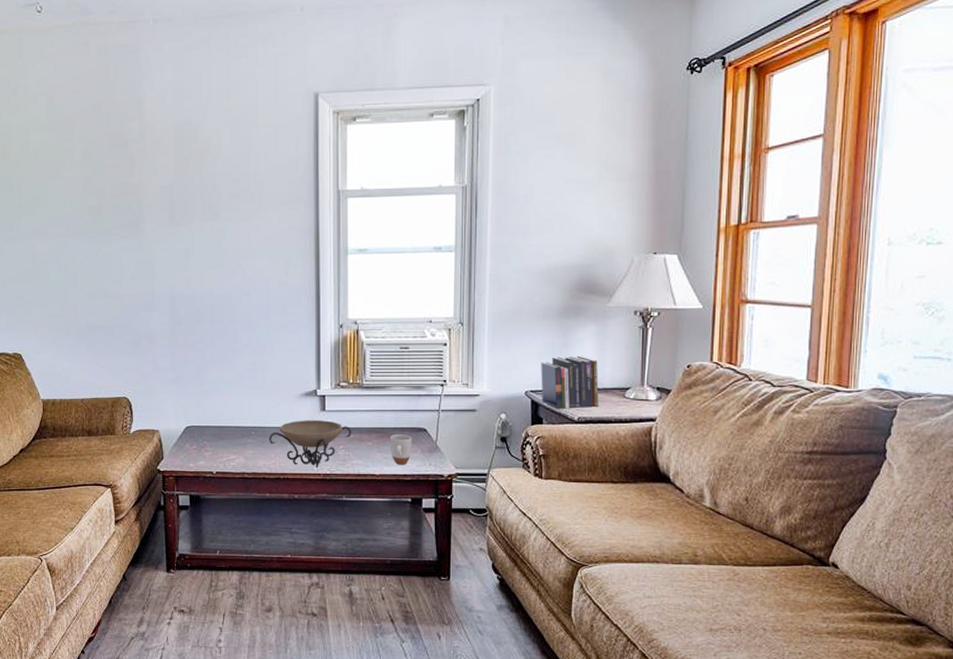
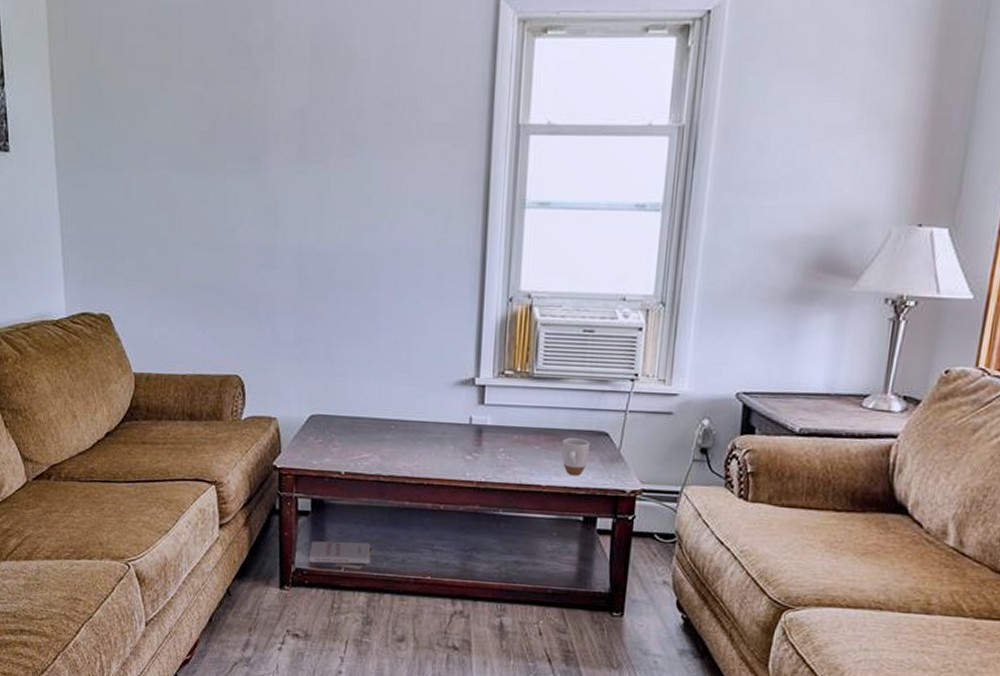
books: none [189,529,243,552] -> present [308,541,374,570]
decorative bowl: present [268,420,352,468] -> none [411,414,516,474]
books: present [541,356,599,410] -> none [756,351,832,418]

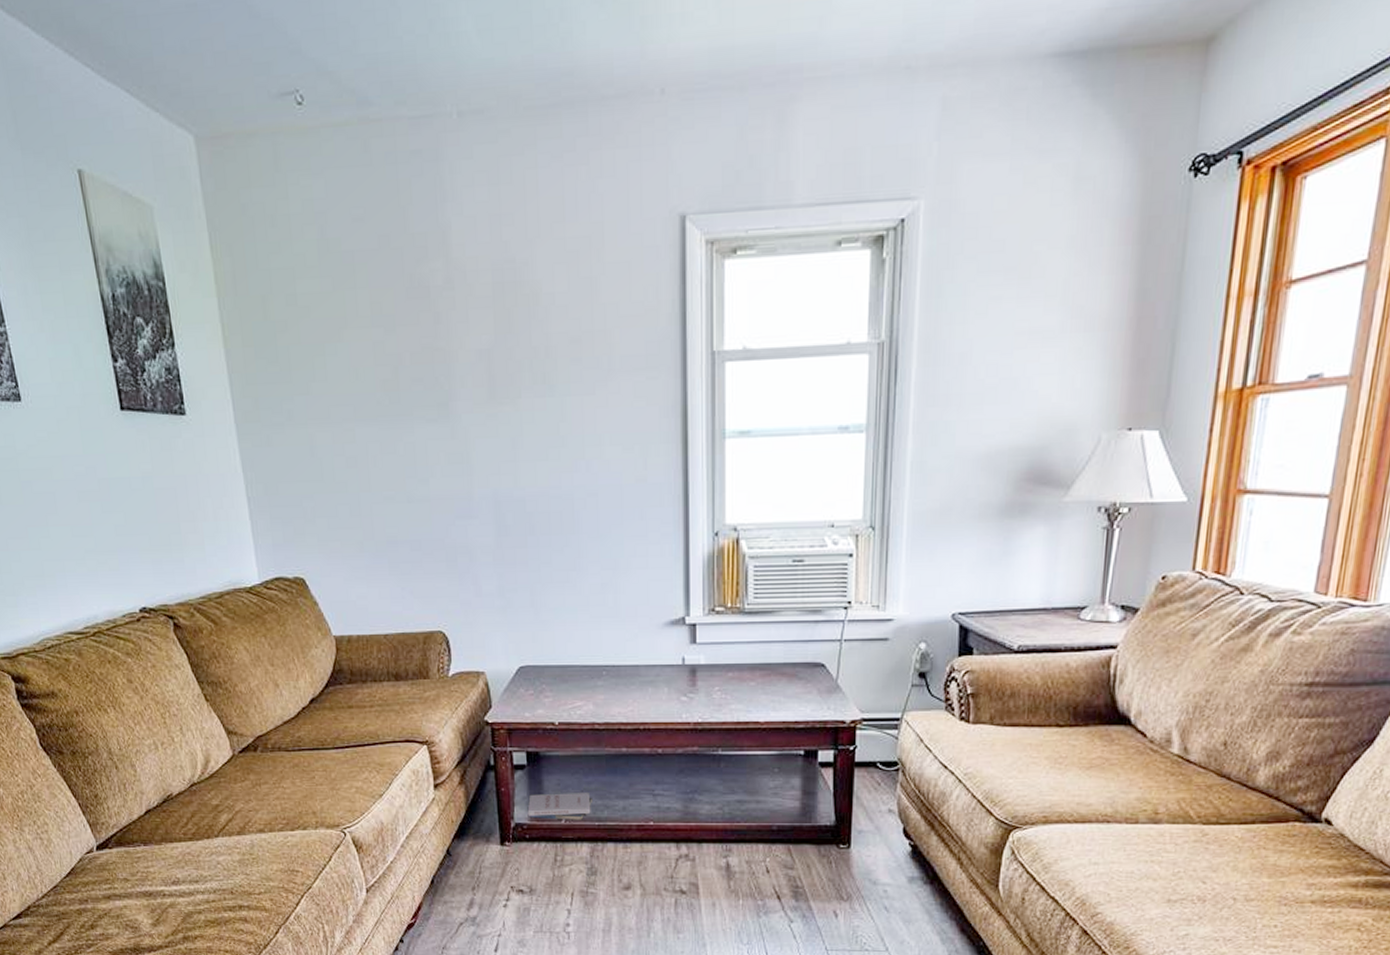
mug: present [562,438,590,476] -> none [779,671,806,710]

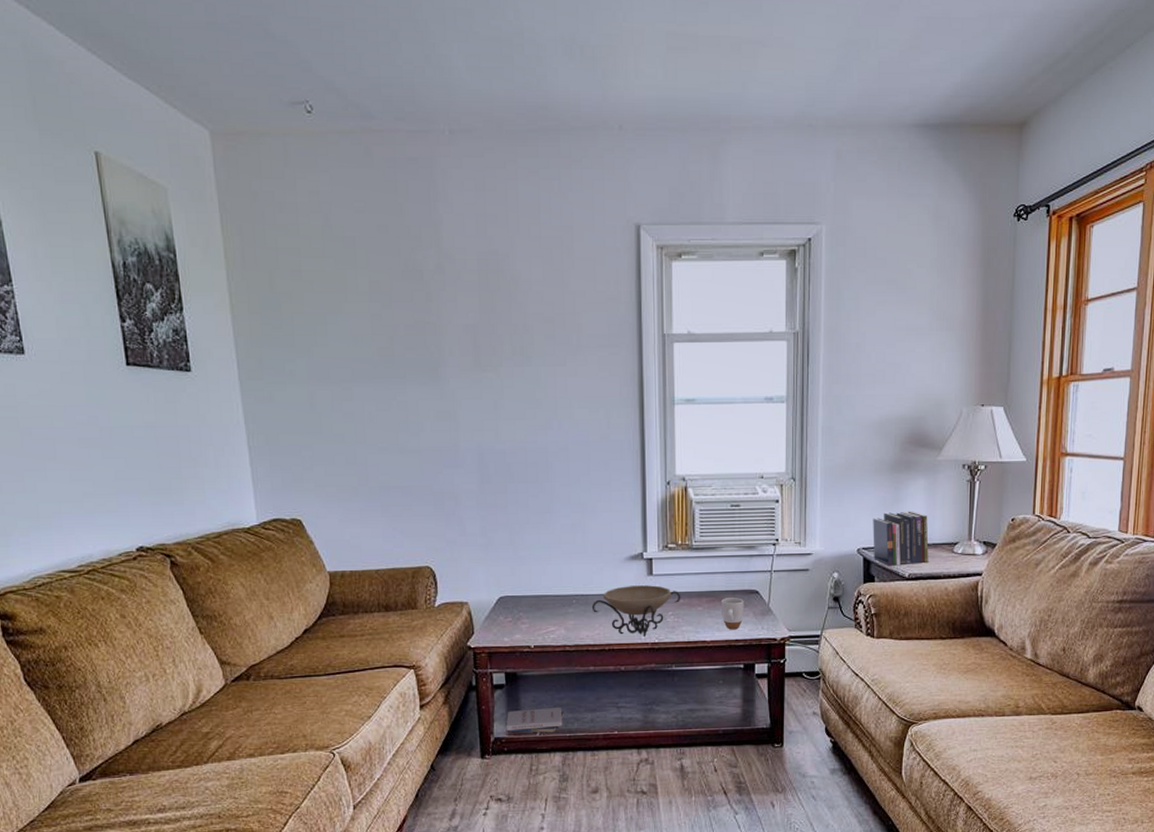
decorative bowl: none [624,655,730,715] -> present [591,585,681,637]
mug: none [779,671,806,710] -> present [721,598,744,630]
books: none [972,566,1047,637] -> present [873,511,929,567]

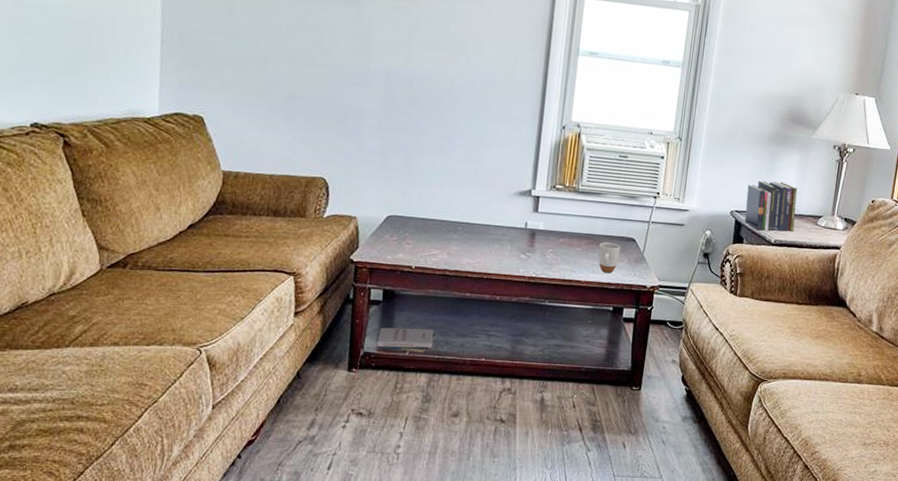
decorative bowl: present [591,585,681,637] -> none [475,219,562,270]

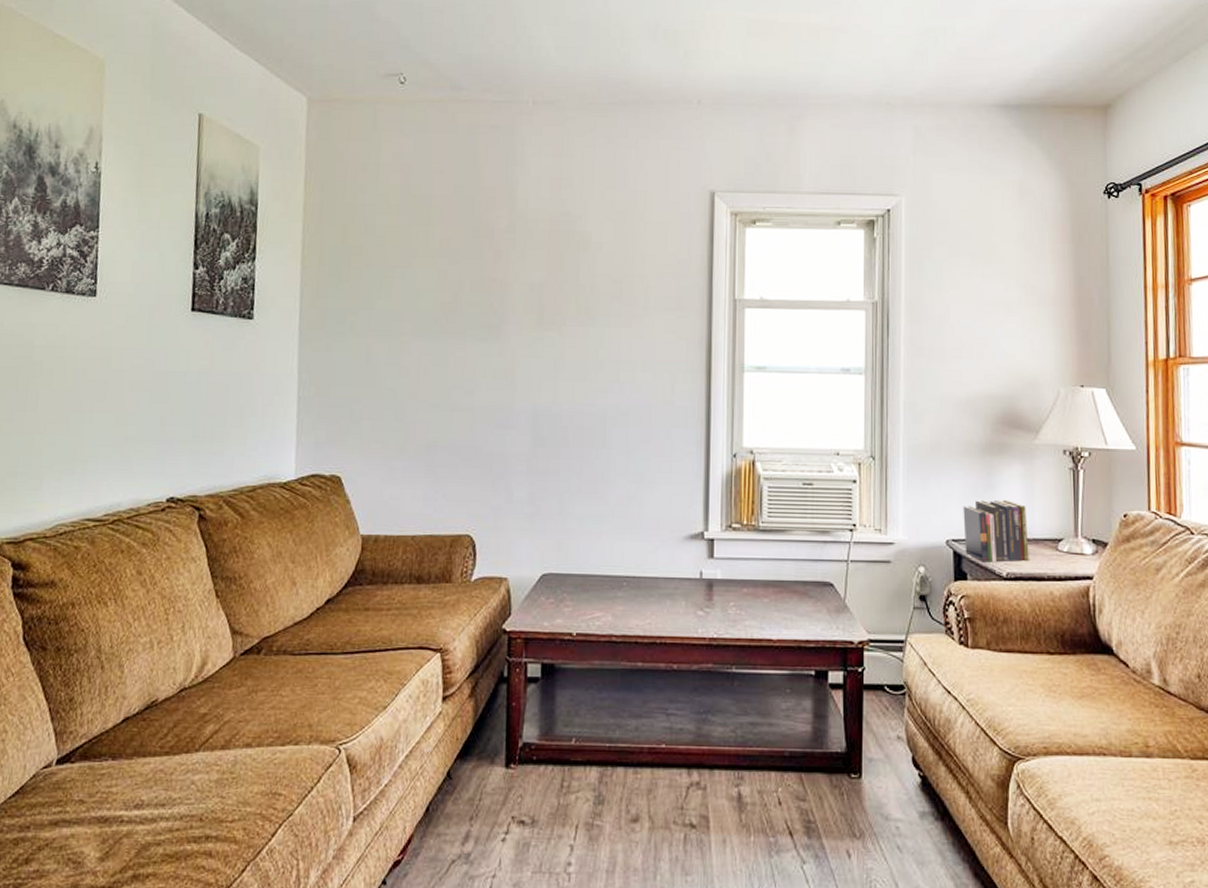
books: present [376,327,436,353] -> none [537,709,606,741]
mug: present [598,242,621,274] -> none [790,589,816,628]

